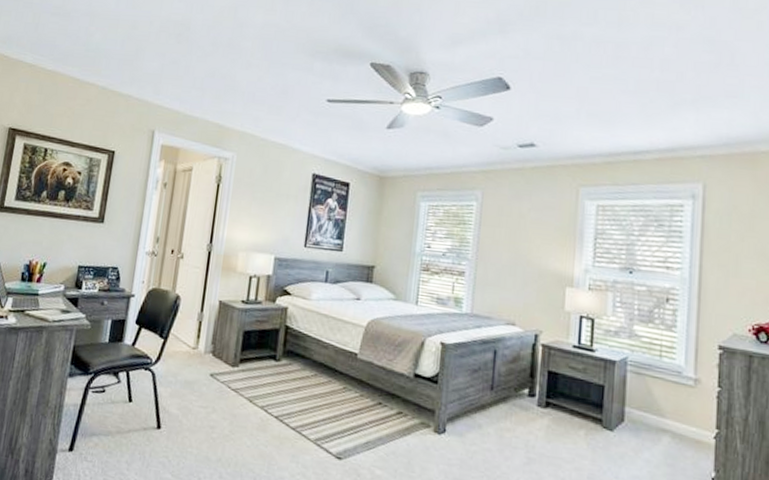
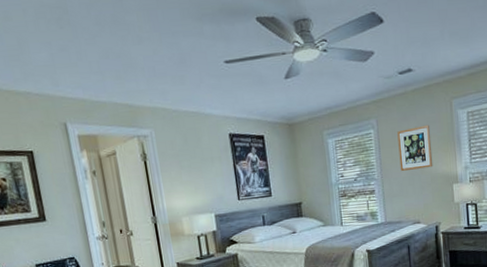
wall art: none [501,209,546,261] -> present [397,124,433,171]

